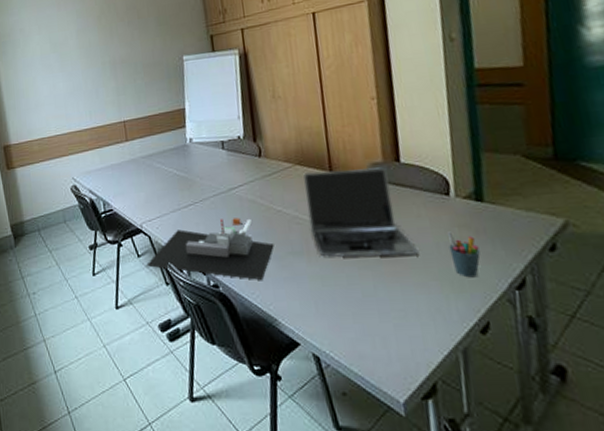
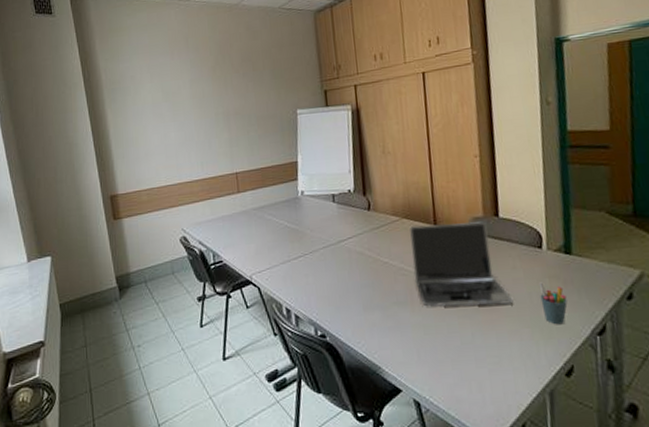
desk organizer: present [145,217,274,280] -> none [254,269,380,330]

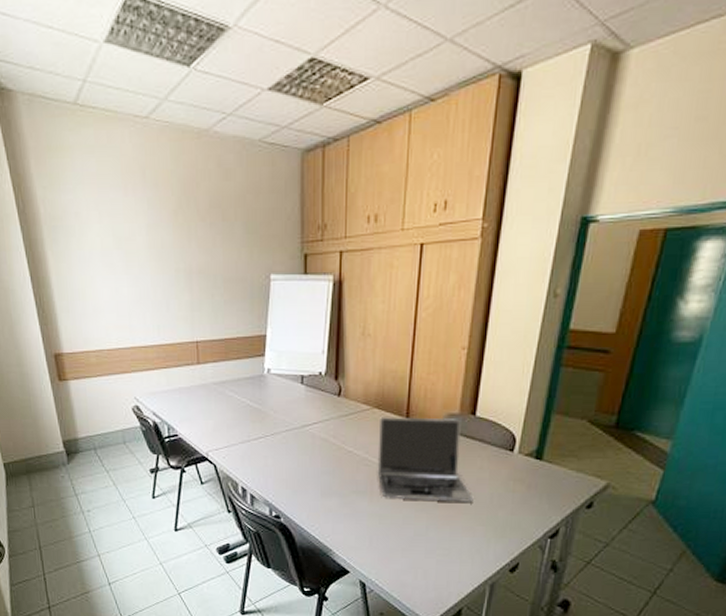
pen holder: present [540,282,568,325] -> none [500,484,527,526]

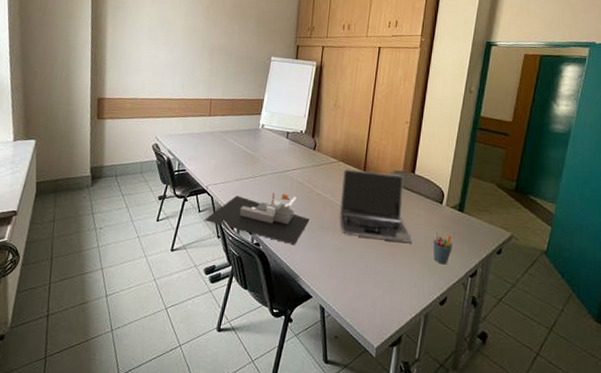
desk organizer: none [208,454,340,514] -> present [203,193,310,245]
pen holder: none [500,484,527,526] -> present [433,230,453,265]

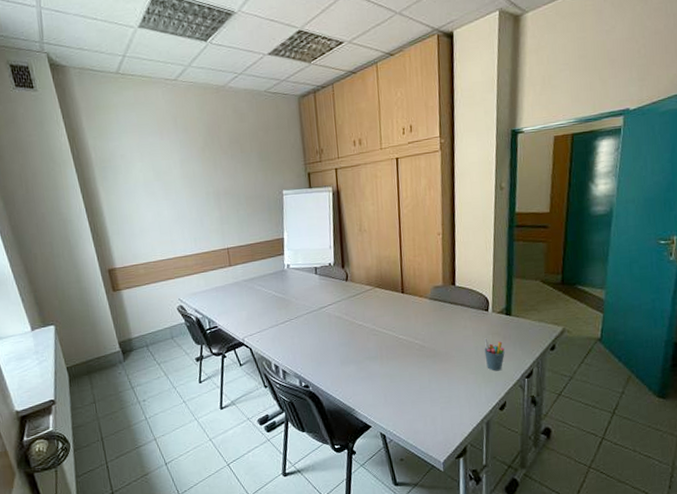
desk organizer: present [203,193,310,245] -> none [247,331,355,380]
laptop: present [339,168,413,243] -> none [381,289,463,360]

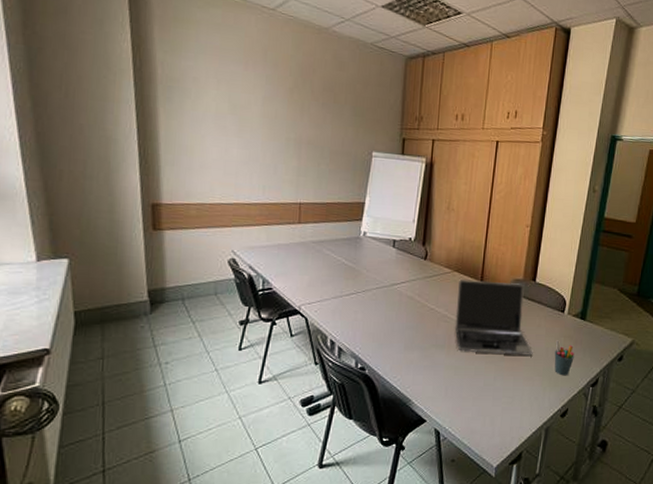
laptop: none [381,289,463,360] -> present [454,278,533,356]

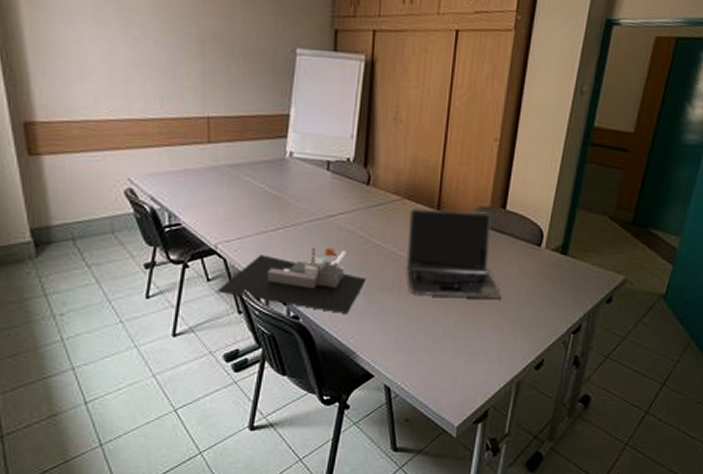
desk organizer: none [297,310,422,366] -> present [215,247,366,313]
pen holder: present [554,340,574,376] -> none [528,279,553,322]

